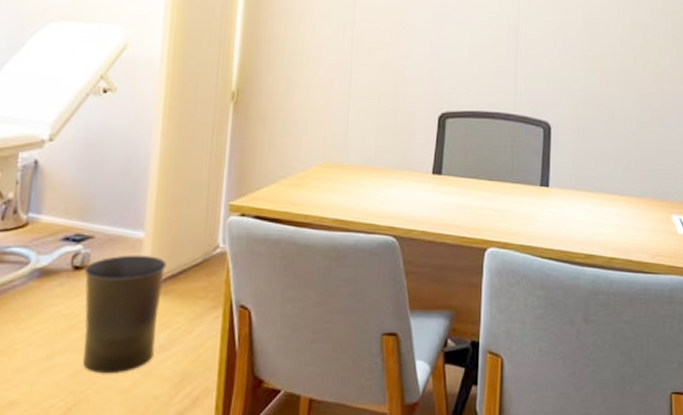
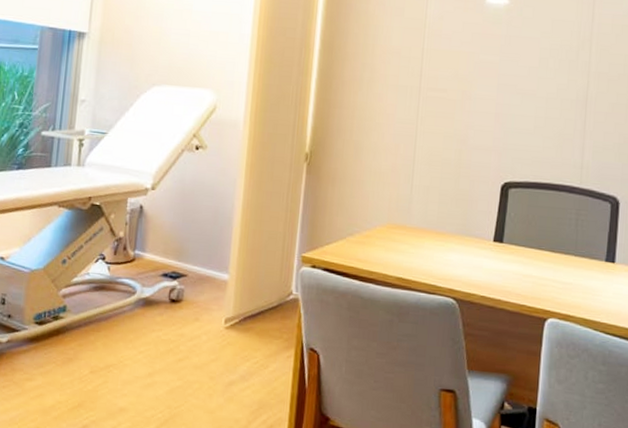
waste bin: present [83,254,167,373] -> none [178,293,247,395]

